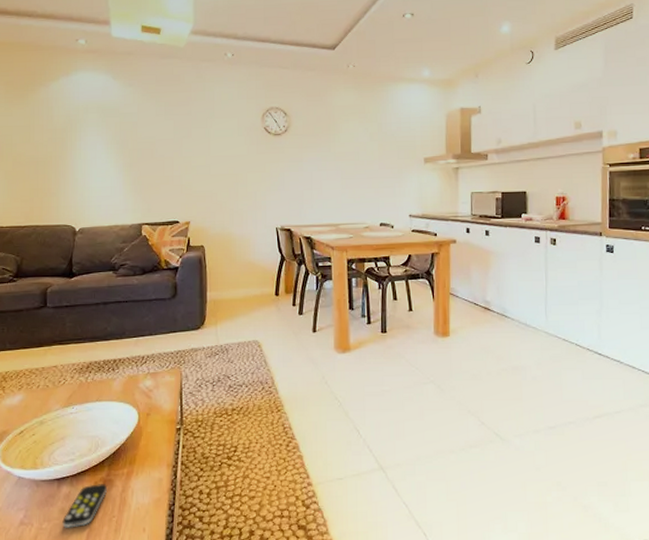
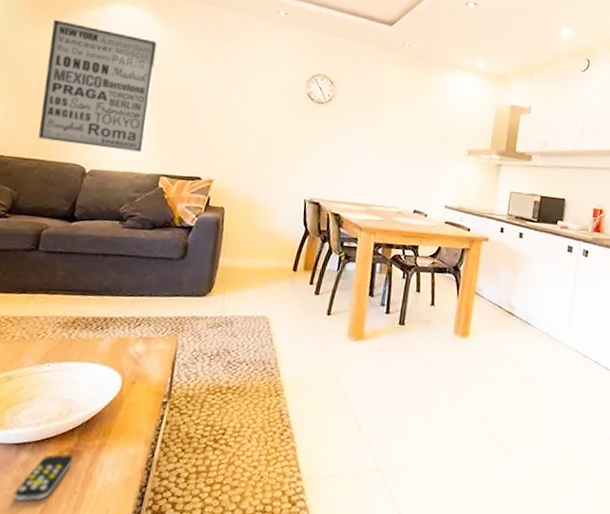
wall art: none [25,96,123,207] -> present [38,20,157,152]

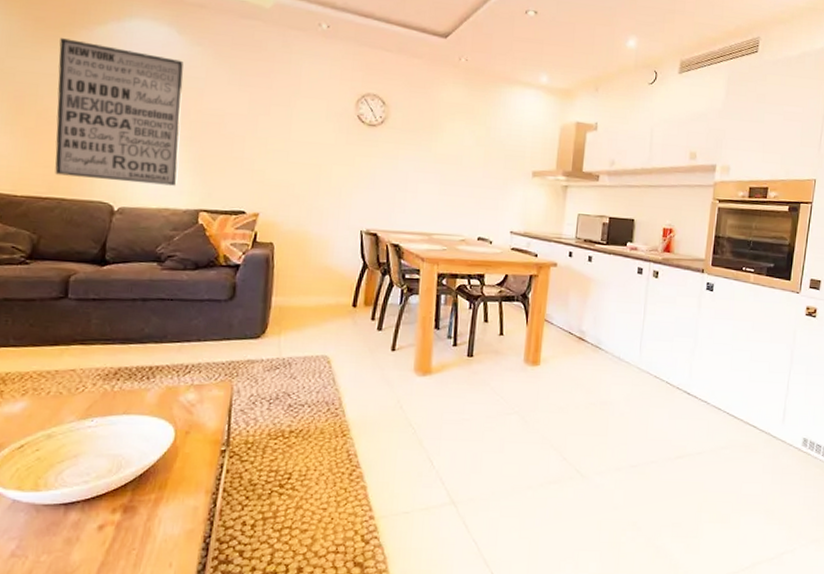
remote control: present [14,453,74,501] -> none [67,511,129,562]

